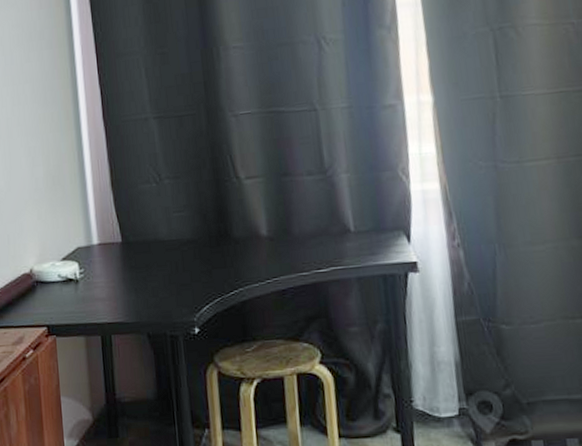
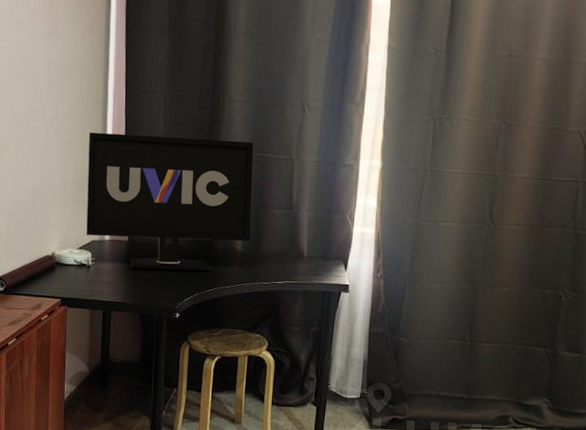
monitor: none [59,95,277,277] -> present [86,132,254,271]

